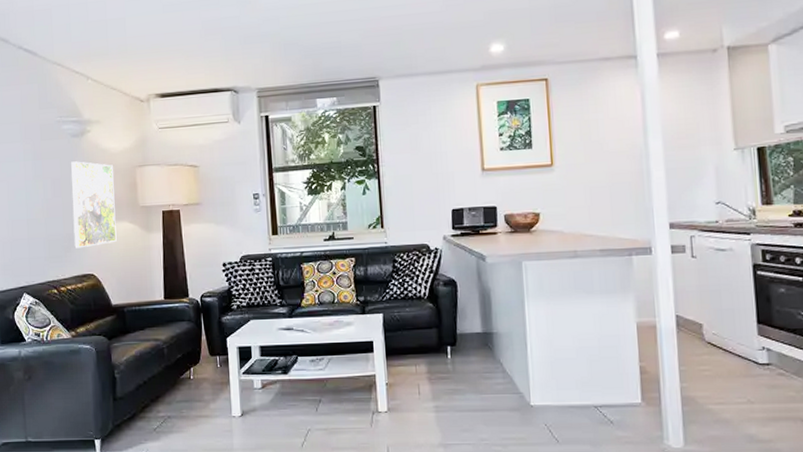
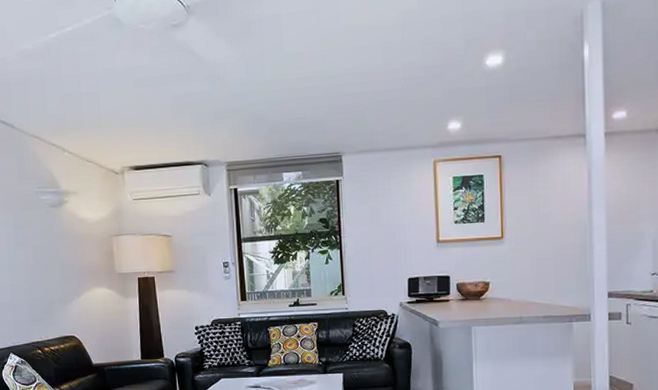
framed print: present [71,161,117,249] -> none [51,230,96,312]

